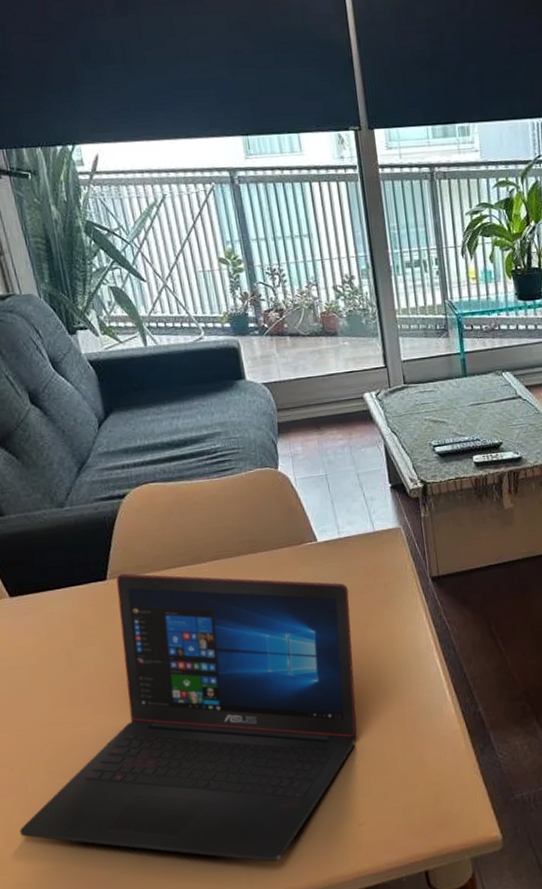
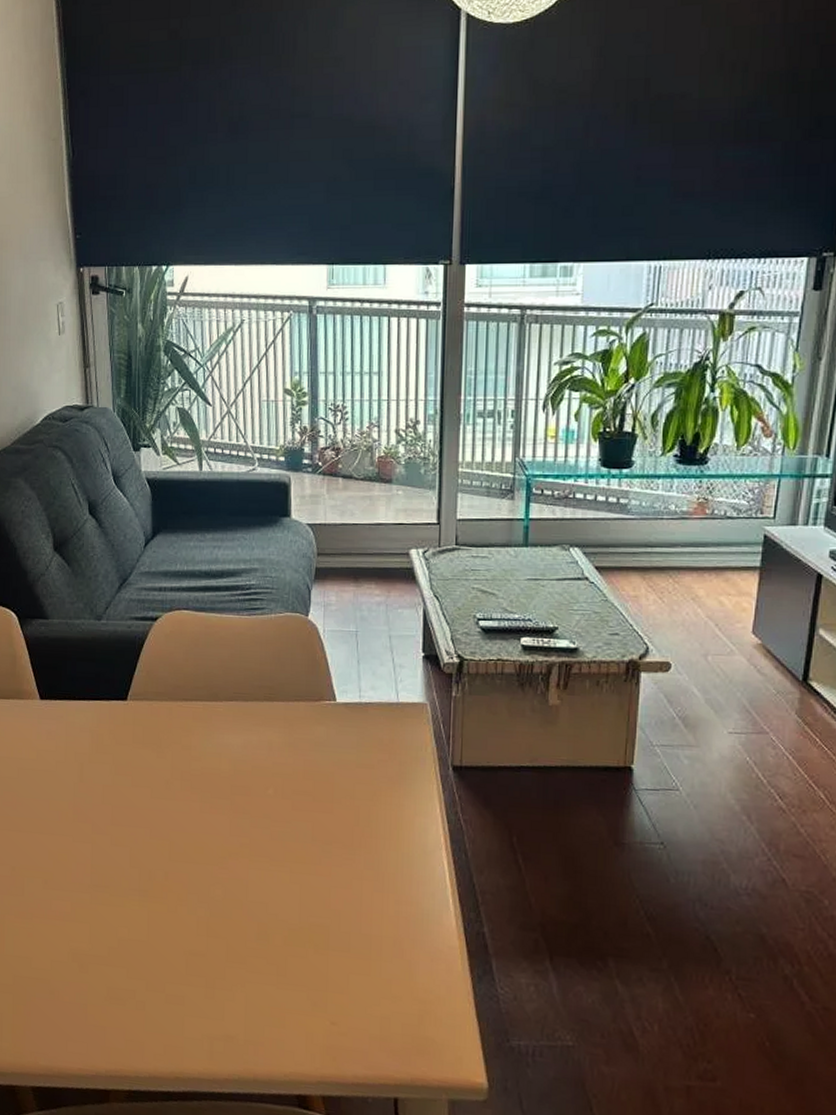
laptop: present [19,573,358,863] -> none [10,697,360,1037]

